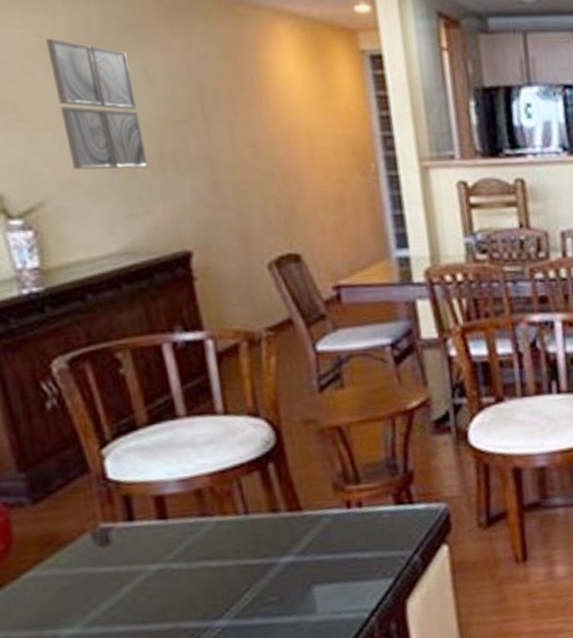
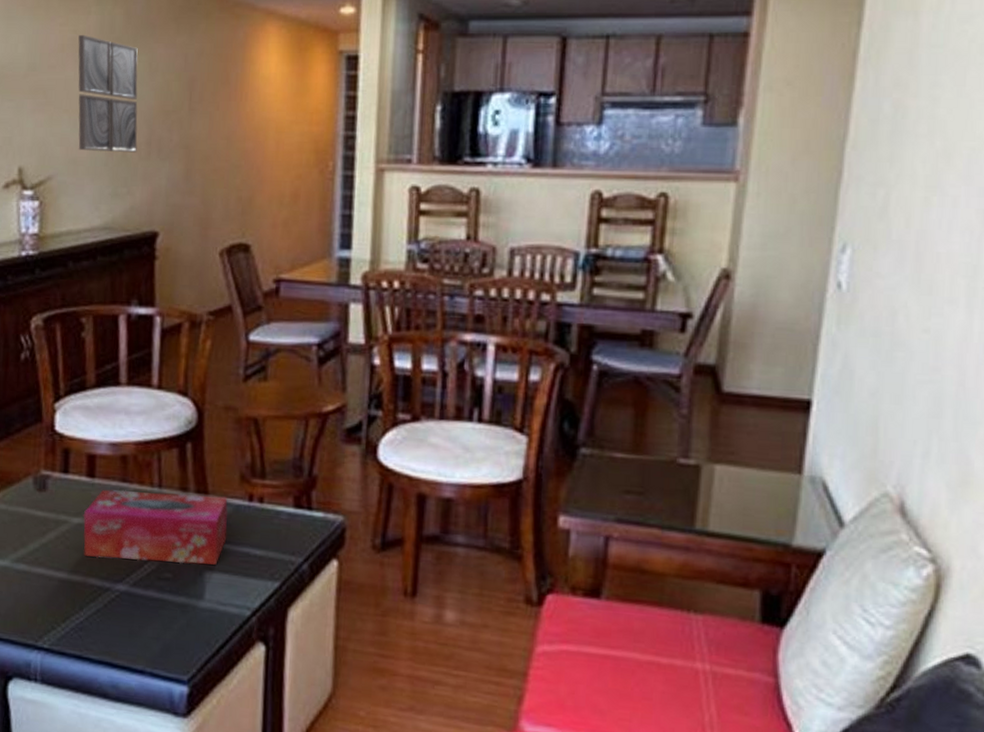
tissue box: none [161,509,331,601] -> present [83,489,228,565]

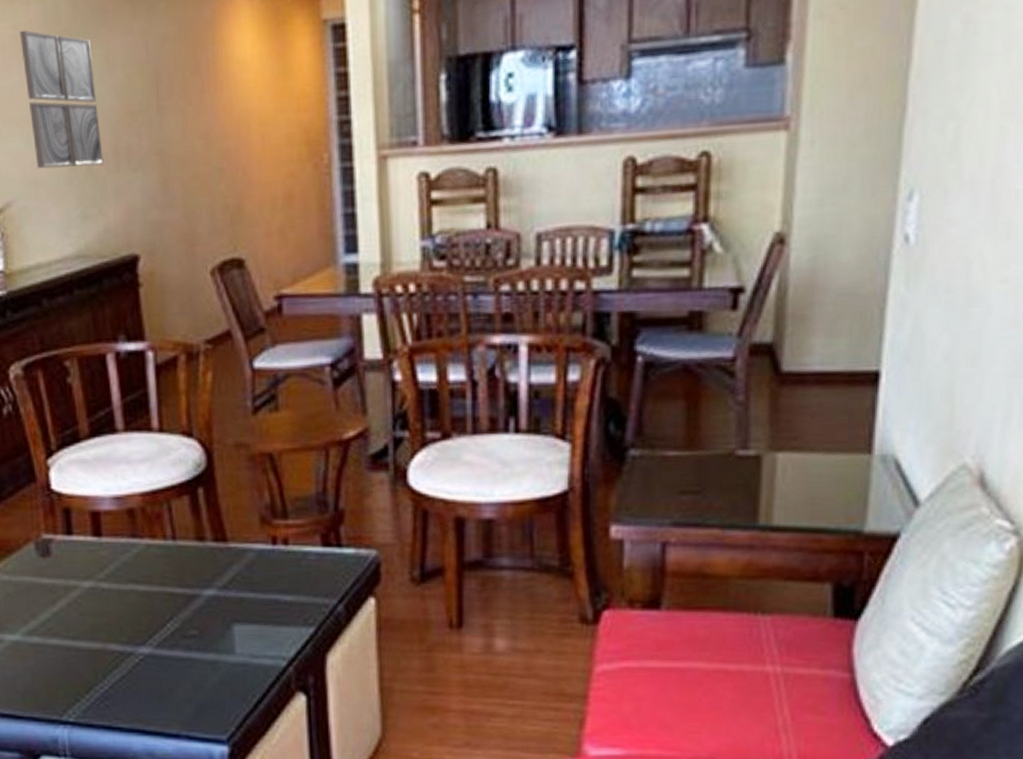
tissue box: present [83,489,228,565] -> none [94,543,253,622]

